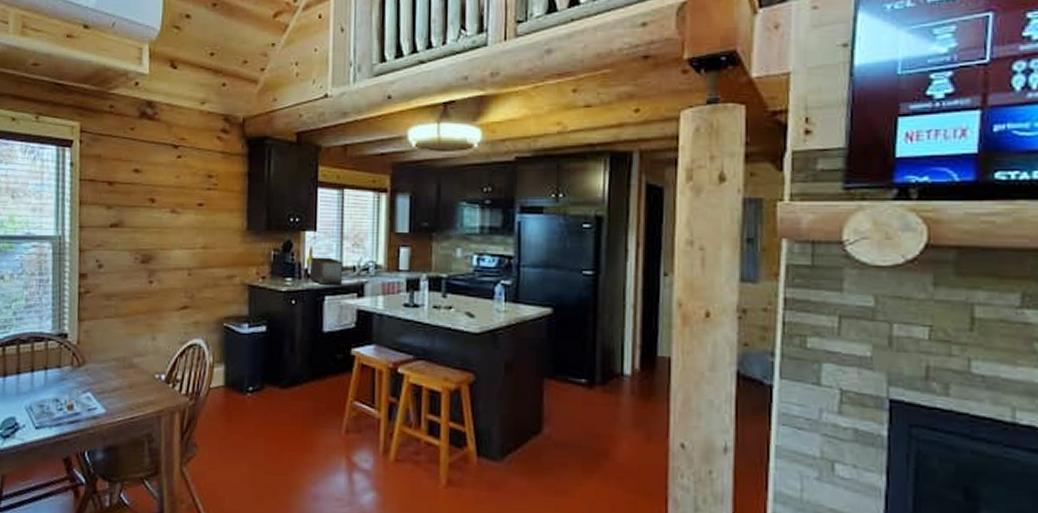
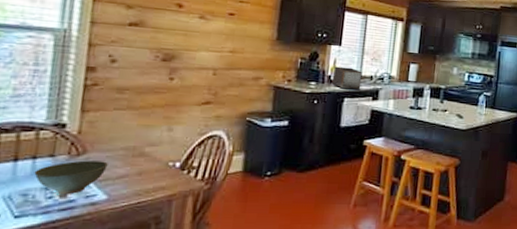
bowl: none [47,371,104,407] -> present [34,160,108,195]

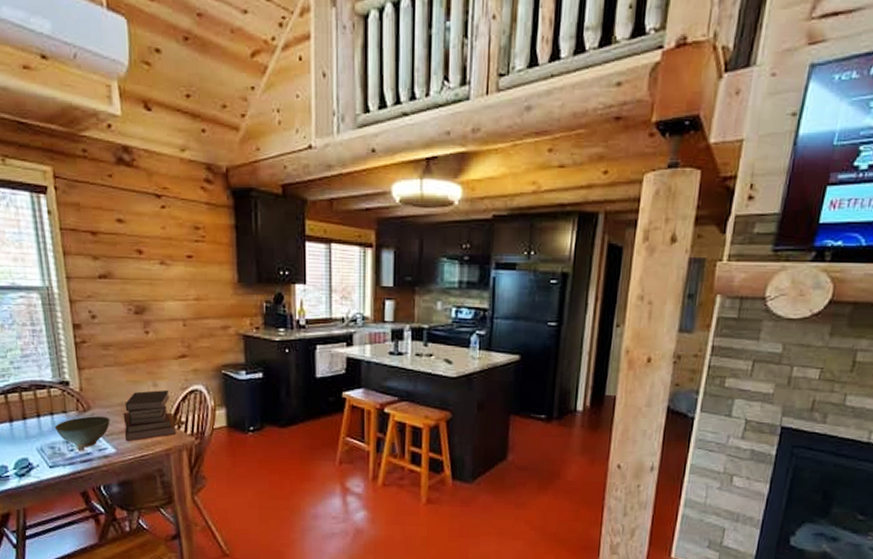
books: none [122,134,185,188] -> present [123,389,177,442]
toaster: present [332,66,363,90] -> none [302,309,333,336]

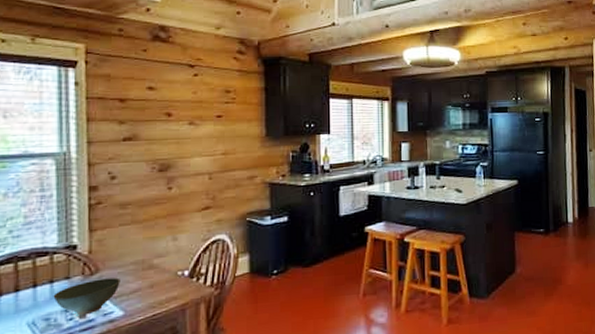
books: present [123,389,177,442] -> none [136,242,195,302]

